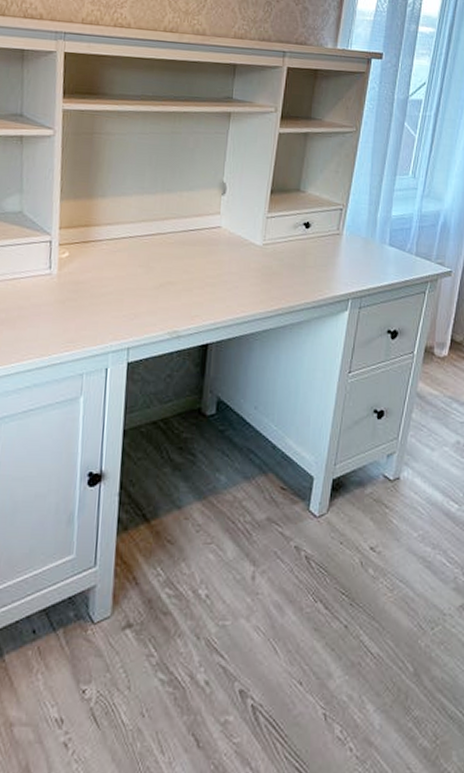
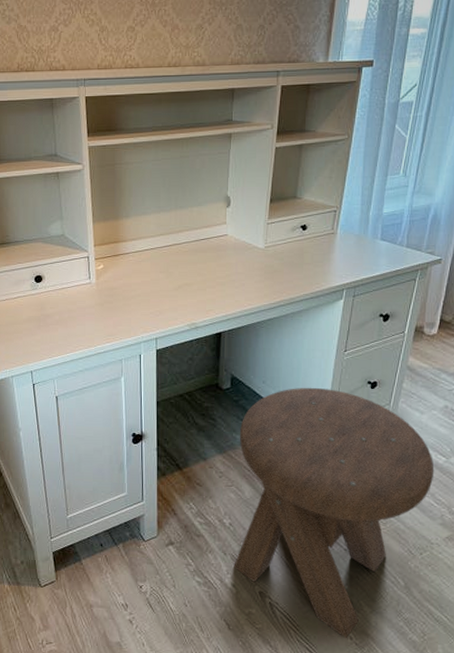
music stool: none [208,415,447,749] -> present [234,387,435,638]

